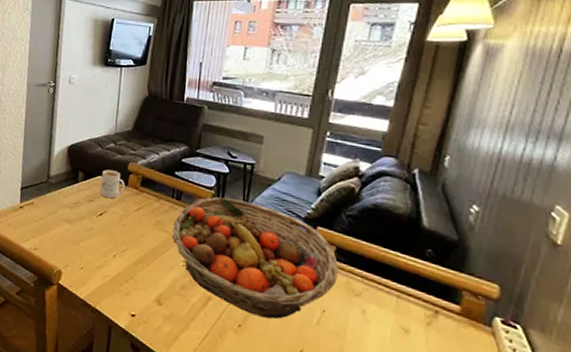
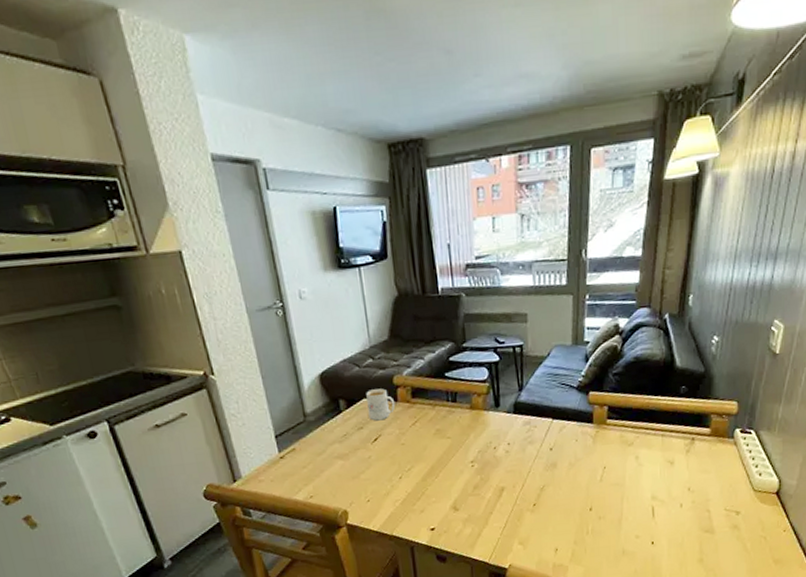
fruit basket: present [171,197,339,319] -> none [453,385,612,491]

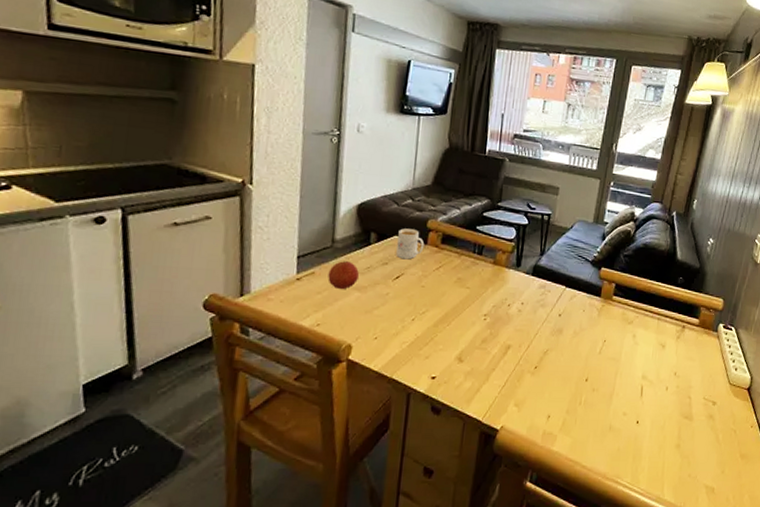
fruit: none [308,432,339,461] -> present [328,261,360,290]

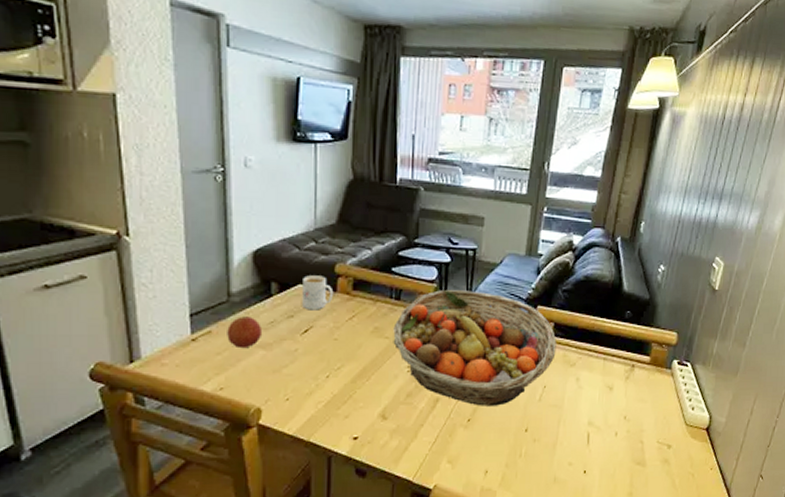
fruit basket: none [473,248,617,356] -> present [393,290,557,406]

